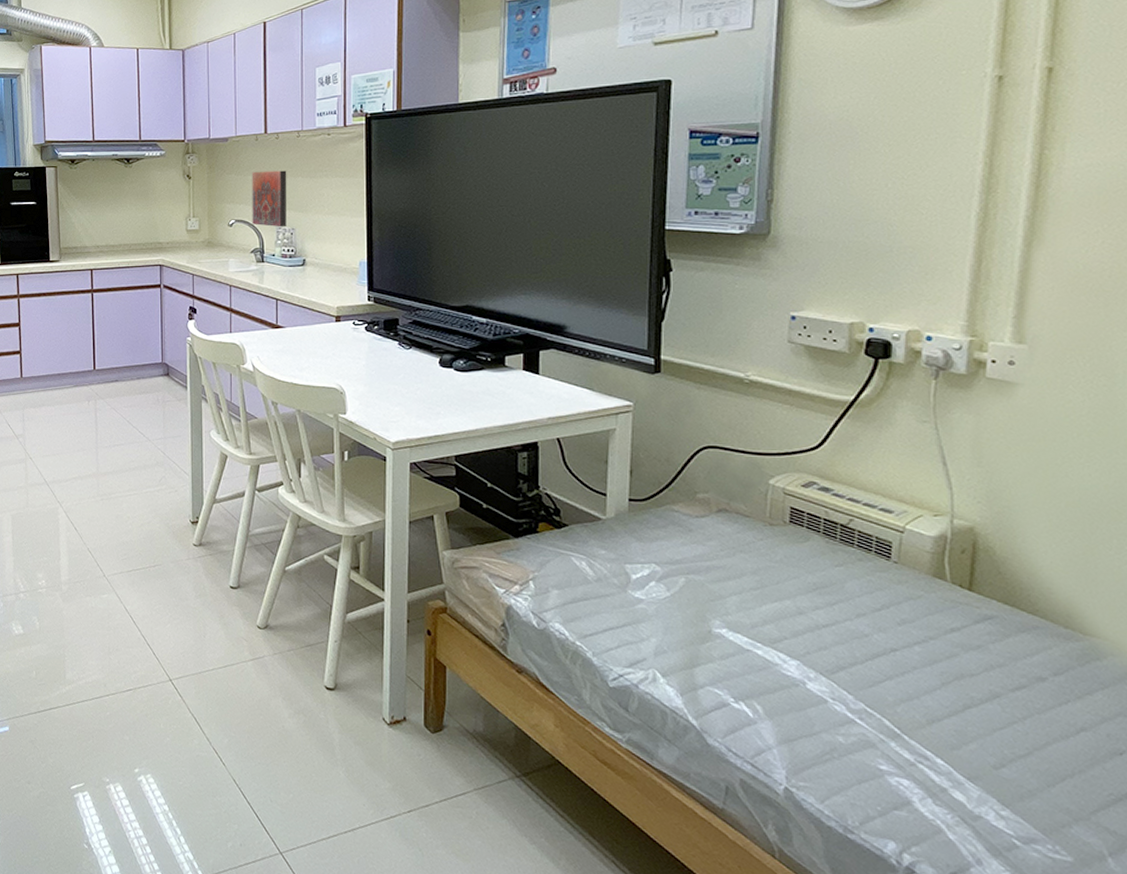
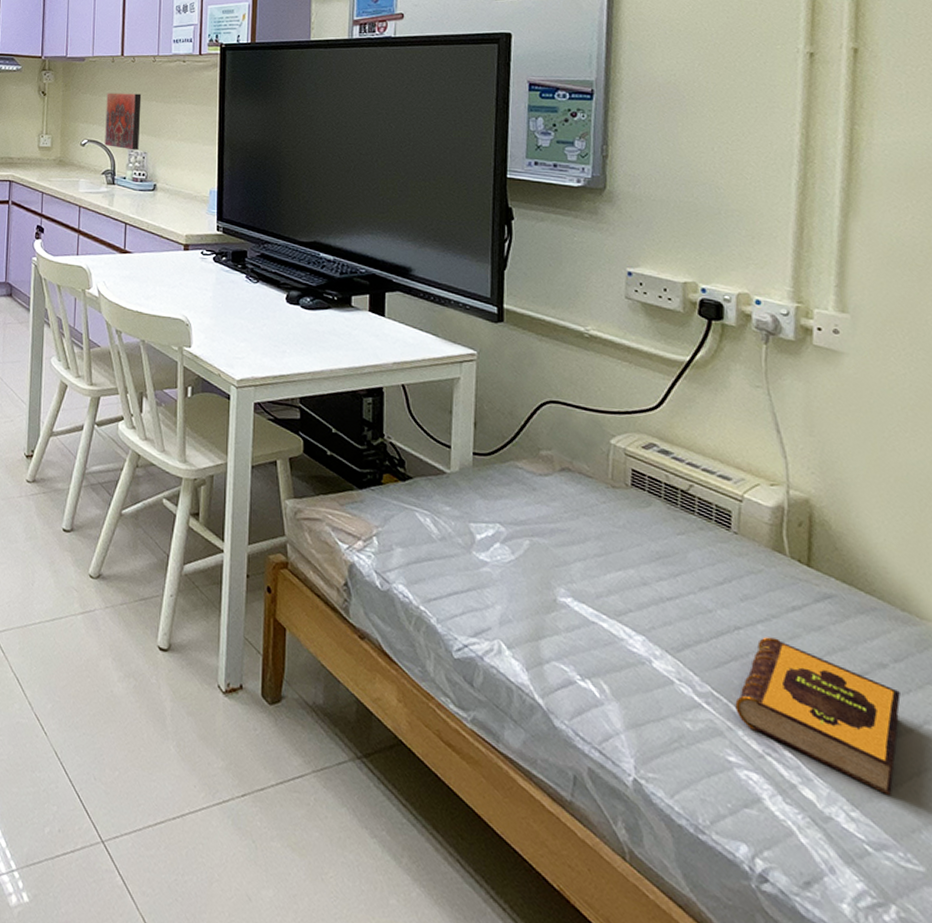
hardback book: none [888,657,1058,795] -> present [735,637,901,795]

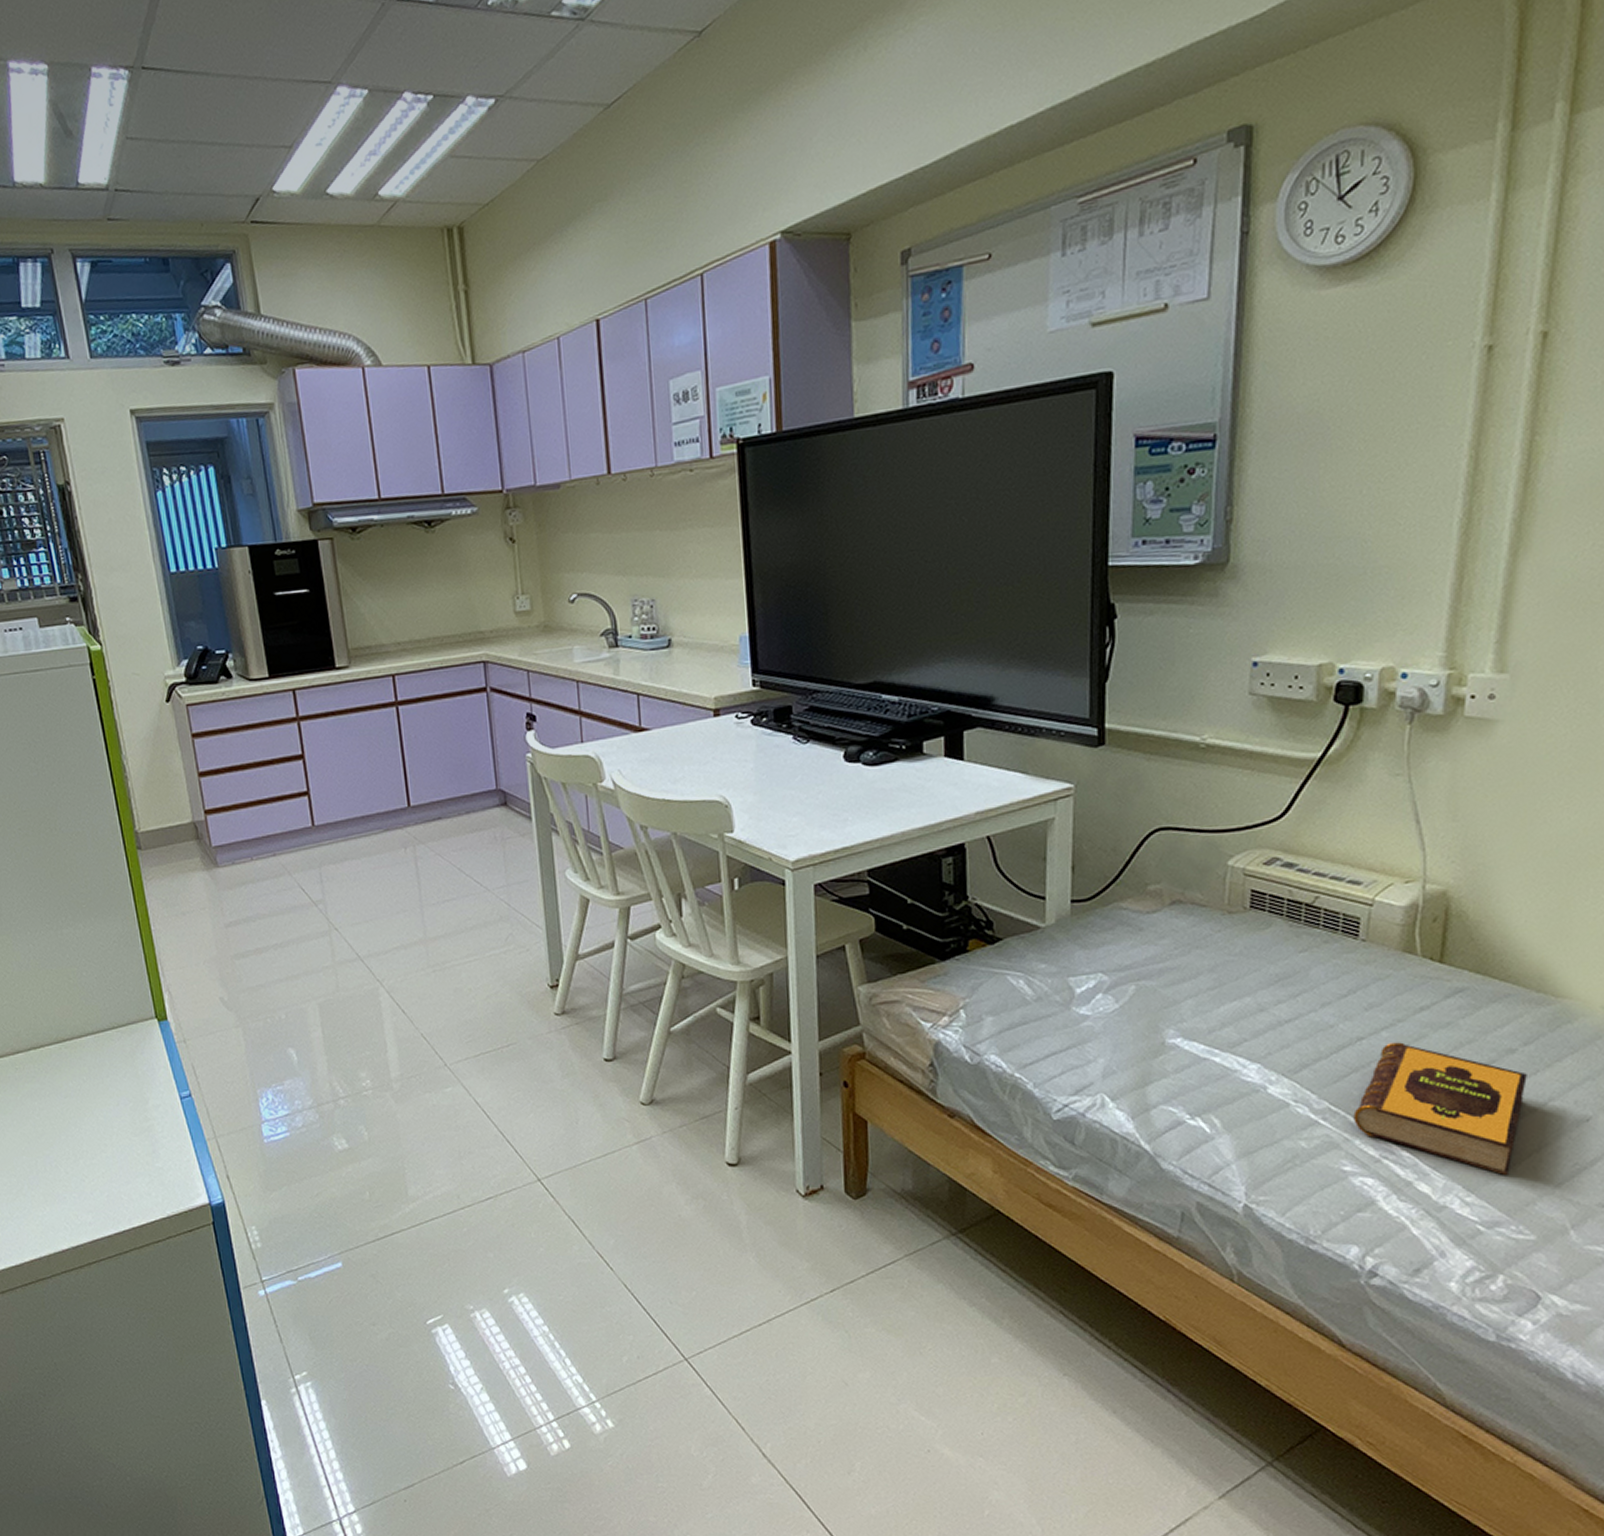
decorative tile: present [105,92,142,151] -> none [594,522,644,599]

